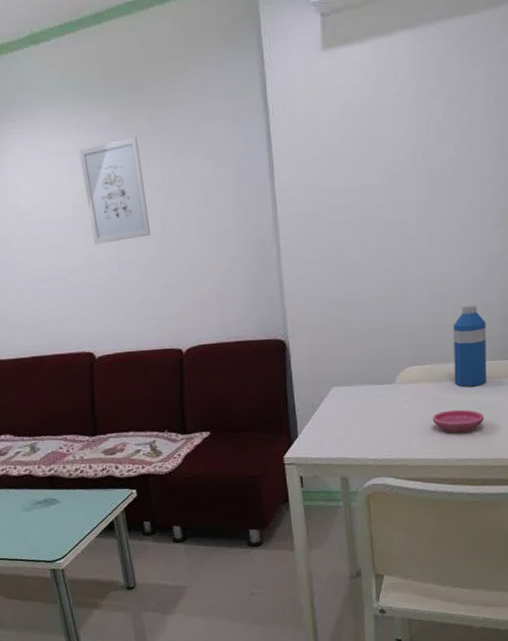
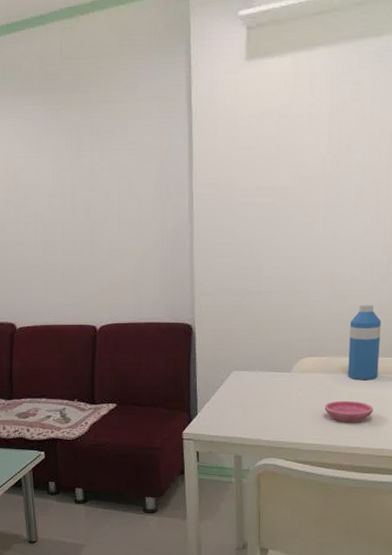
wall art: present [79,137,151,244] -> none [16,130,76,225]

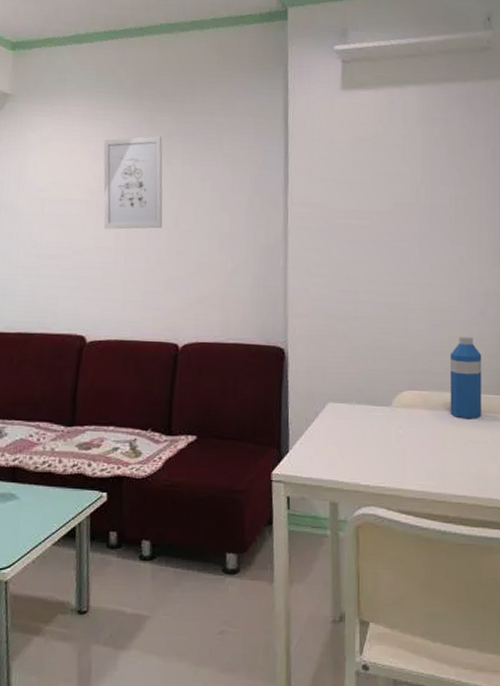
wall art: none [16,130,76,225] -> present [103,136,163,230]
saucer: present [324,400,374,422] -> none [427,441,479,467]

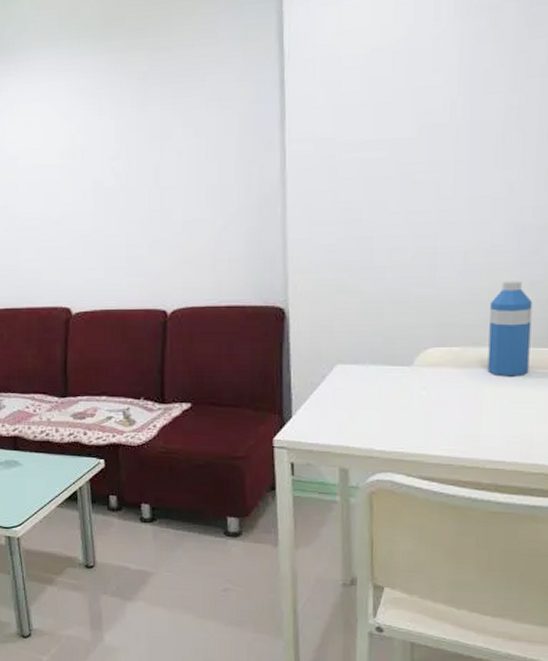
wall art: present [103,136,163,230] -> none [73,81,143,193]

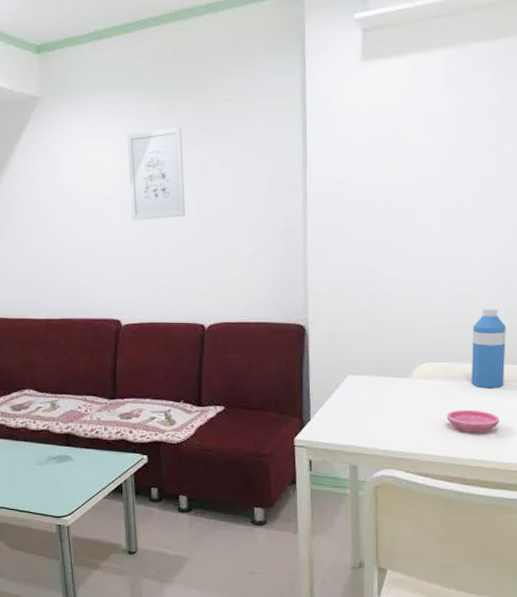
wall art: none [73,81,143,193] -> present [127,127,186,220]
saucer: none [456,402,523,430] -> present [446,409,500,433]

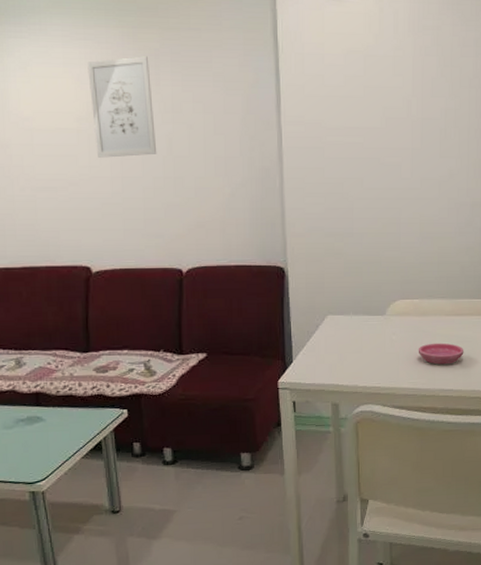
water bottle: present [471,308,506,389] -> none [439,246,468,322]

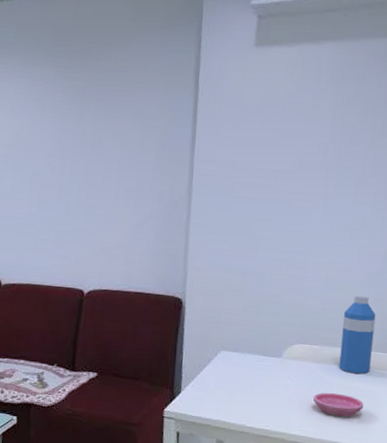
wall art: present [87,56,157,158] -> none [19,93,76,183]
water bottle: none [439,246,468,322] -> present [339,295,376,374]

